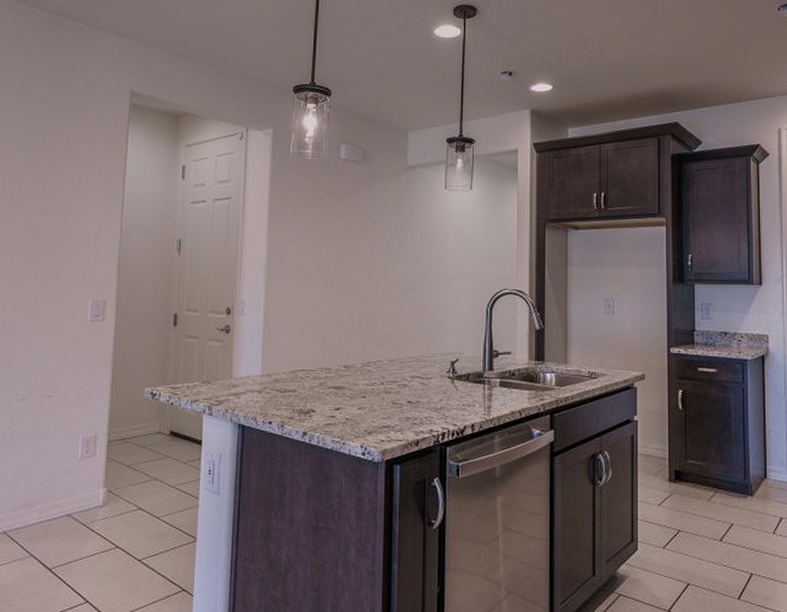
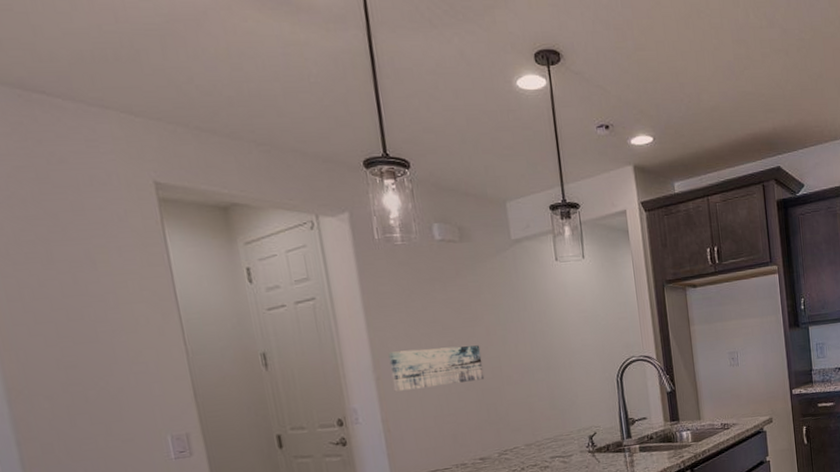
wall art: none [280,253,363,291] -> present [388,345,485,392]

